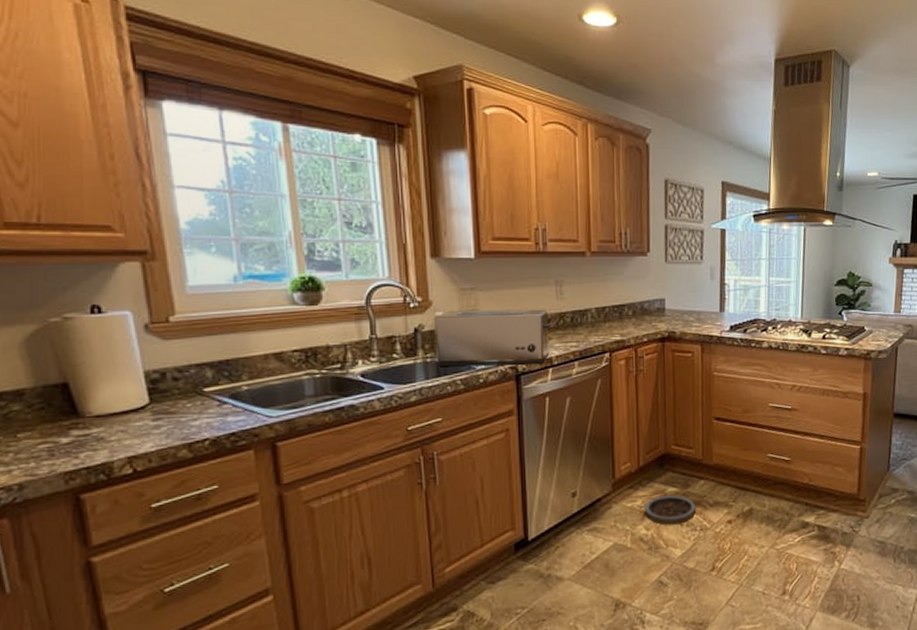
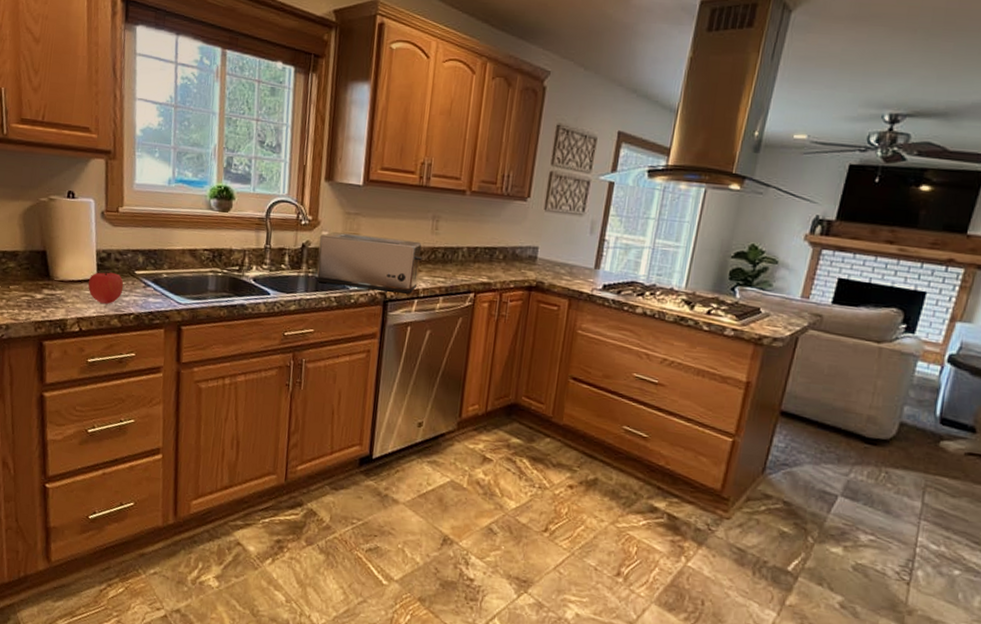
fruit: none [139,392,190,434] -> present [88,269,124,304]
pet bowl: present [645,495,696,525] -> none [485,444,538,477]

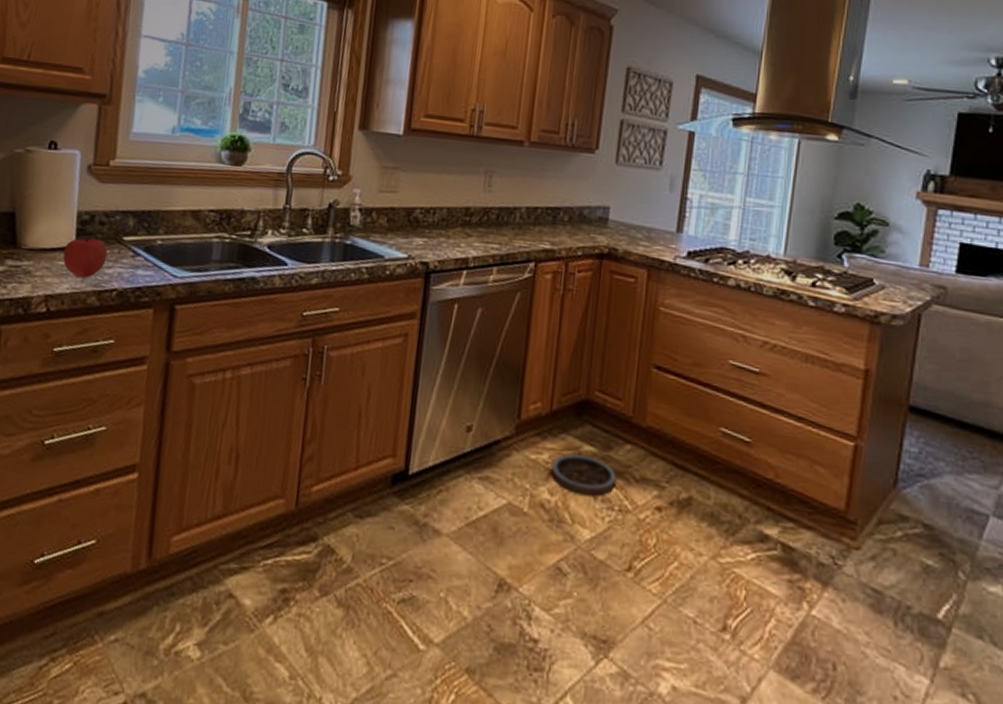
toaster: present [317,232,422,295] -> none [345,189,473,265]
pet bowl: none [485,444,538,477] -> present [551,453,616,497]

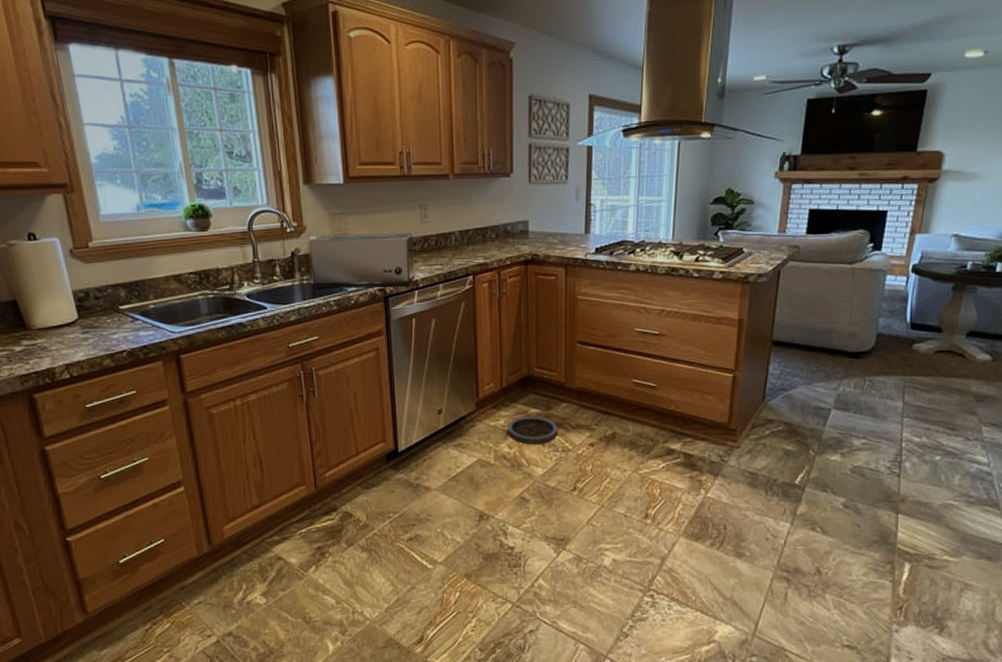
fruit: present [63,235,108,278] -> none [70,309,110,345]
toaster: none [345,189,473,265] -> present [308,232,416,289]

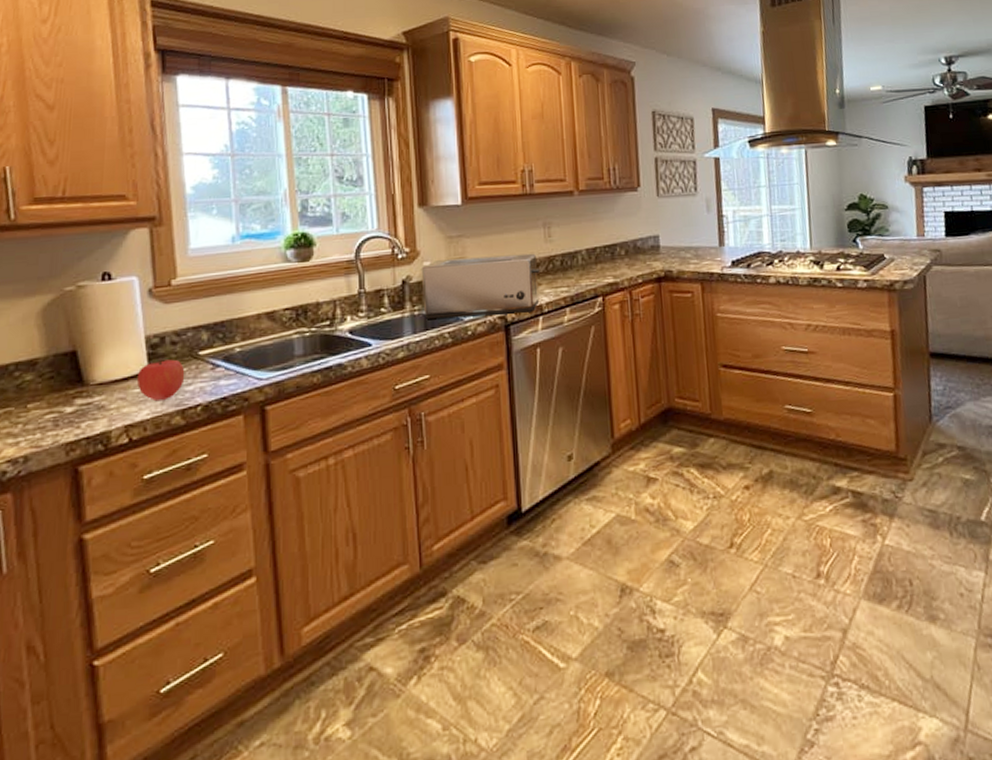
fruit: none [70,309,110,345] -> present [137,357,185,401]
pet bowl: present [507,416,558,445] -> none [648,456,707,492]

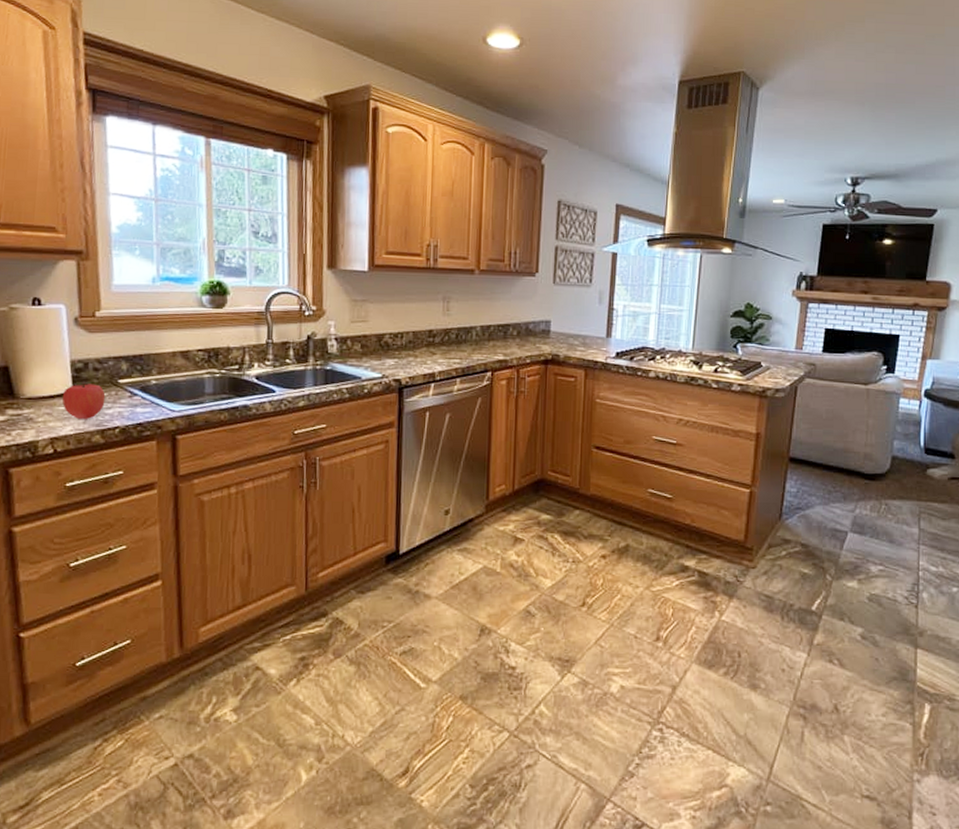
toaster: present [421,253,540,321] -> none [325,321,435,379]

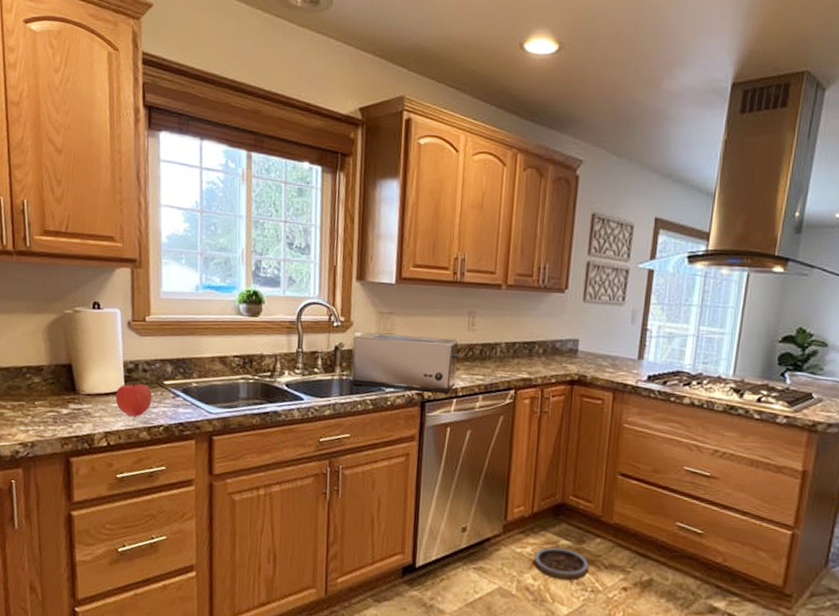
toaster: none [325,321,435,379] -> present [351,333,459,394]
pet bowl: none [516,522,569,554] -> present [533,547,589,581]

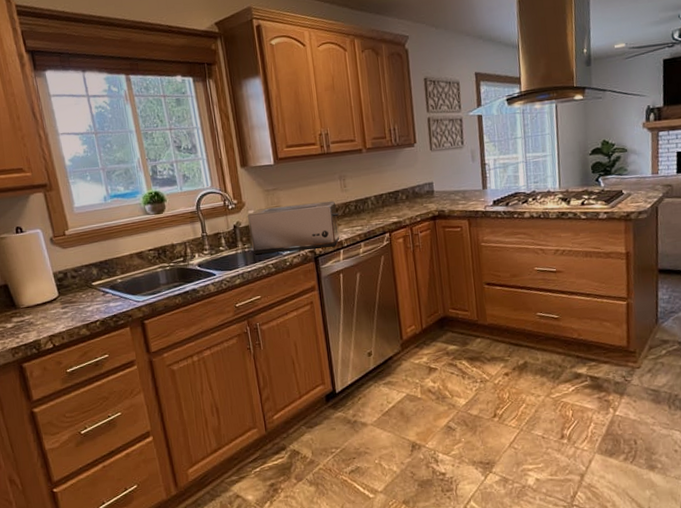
fruit: present [116,381,153,416] -> none [52,287,85,318]
pet bowl: present [533,547,589,581] -> none [430,352,475,378]

